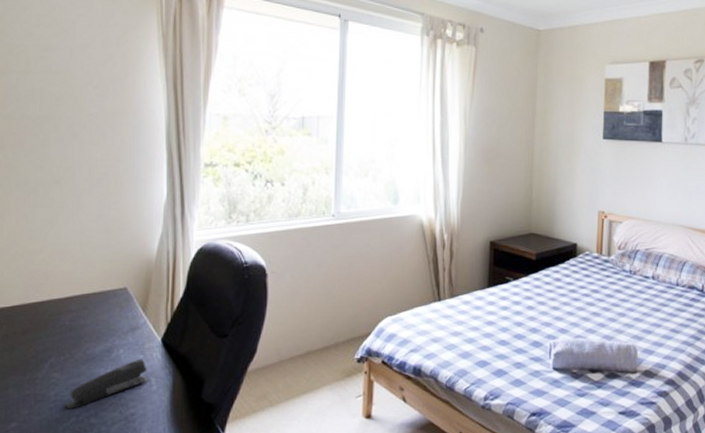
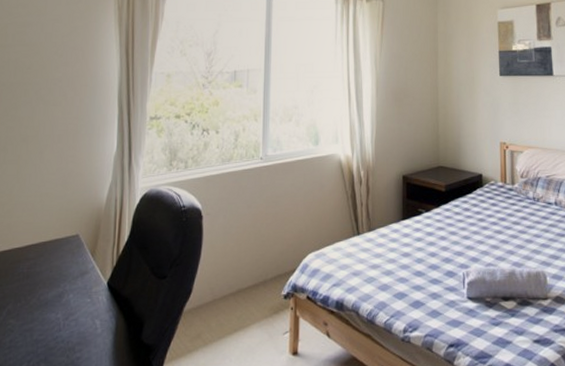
stapler: present [65,358,149,409] -> none [18,302,94,354]

